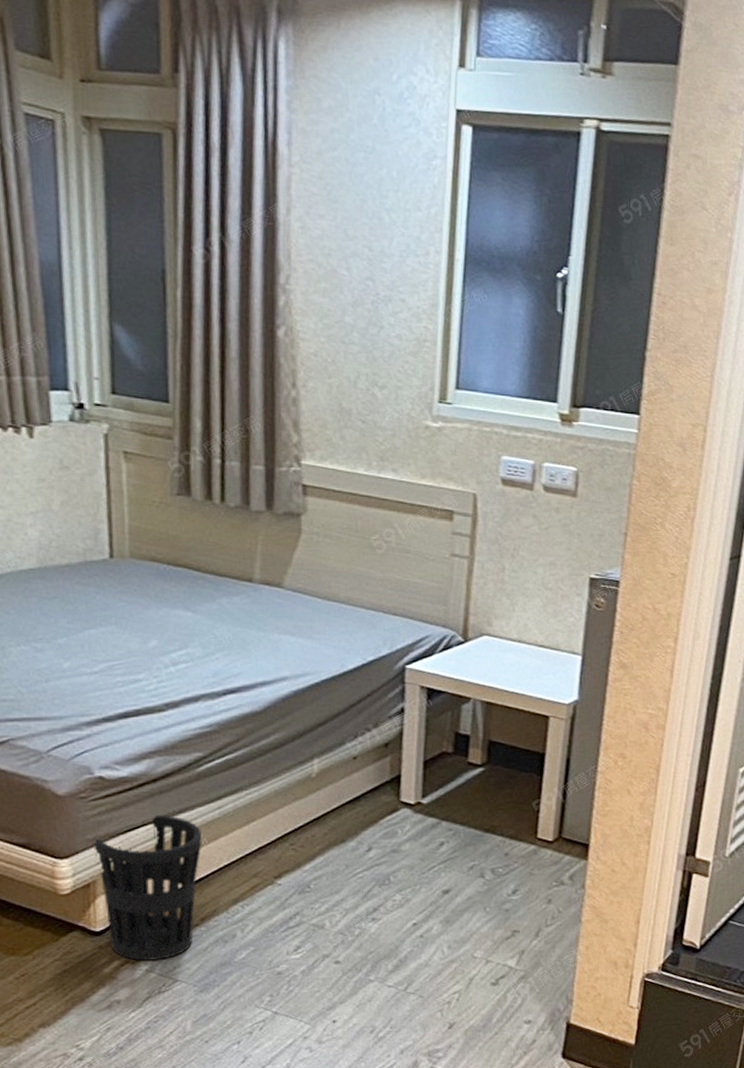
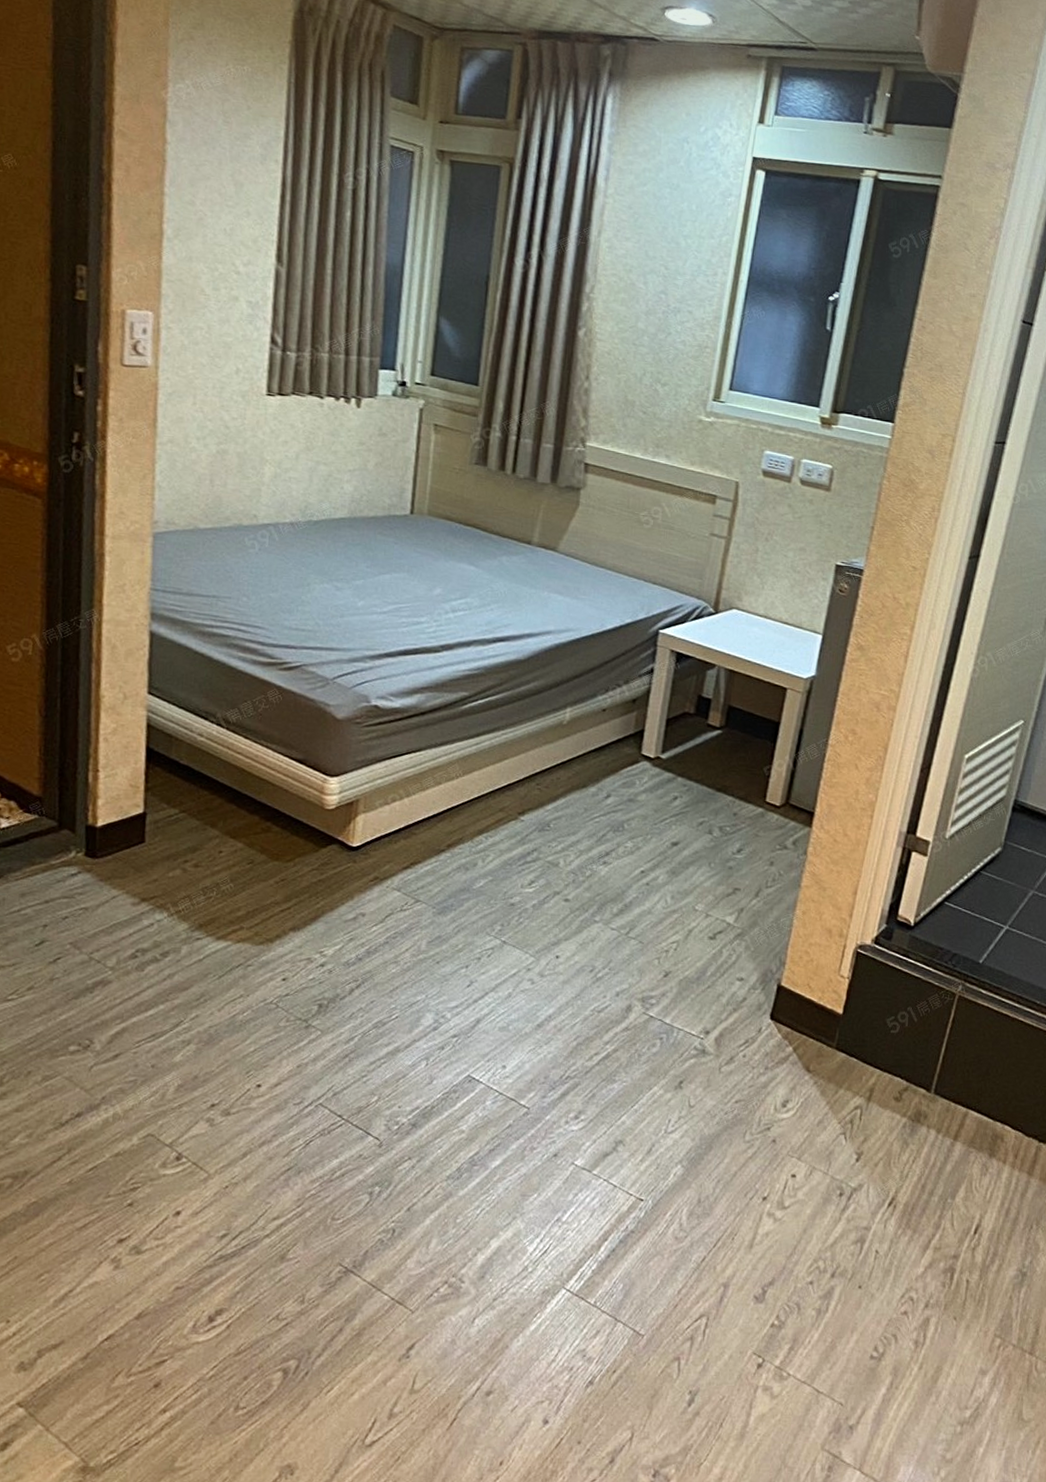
wastebasket: present [93,814,202,961] -> none [361,745,458,880]

